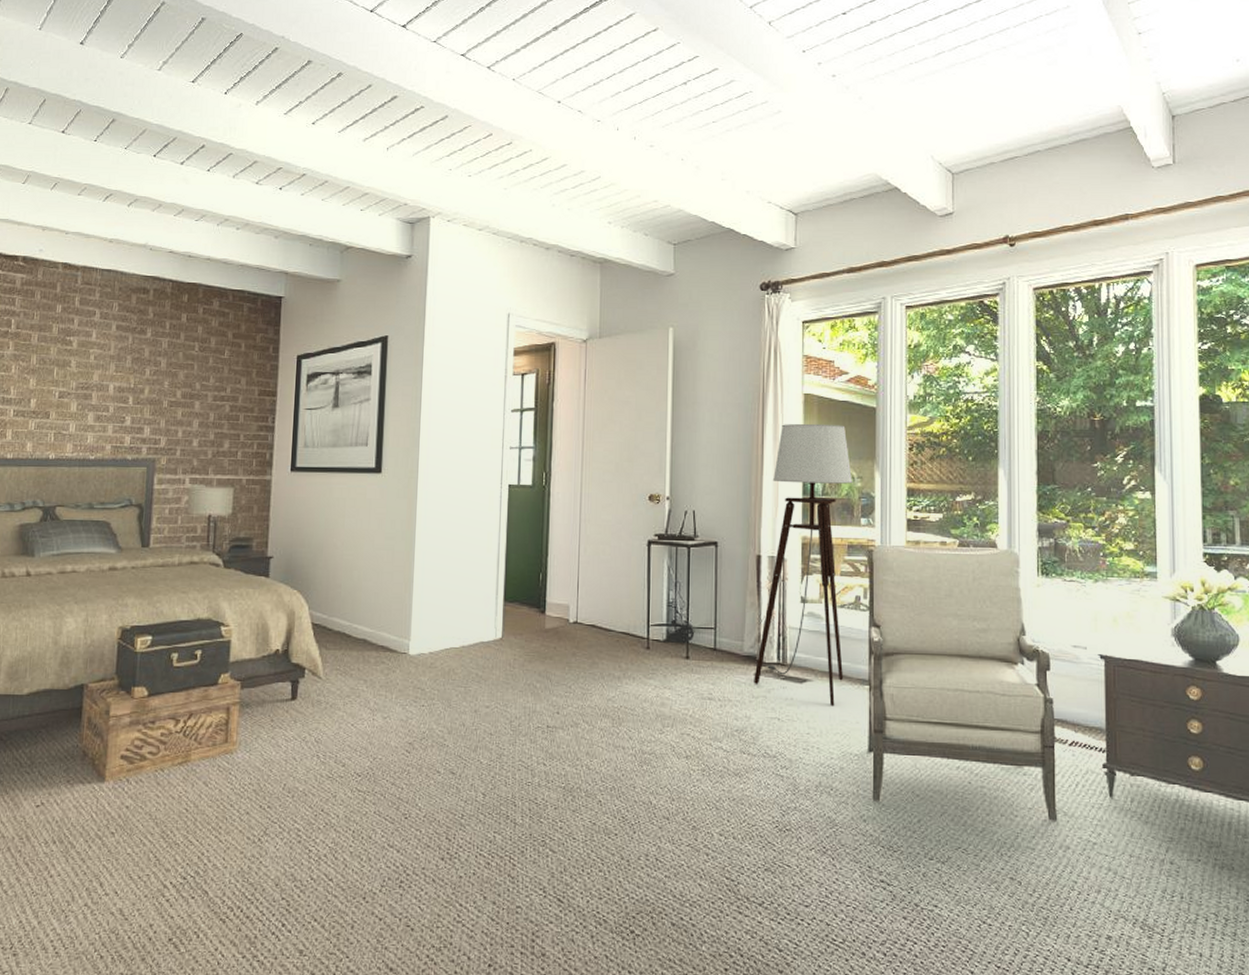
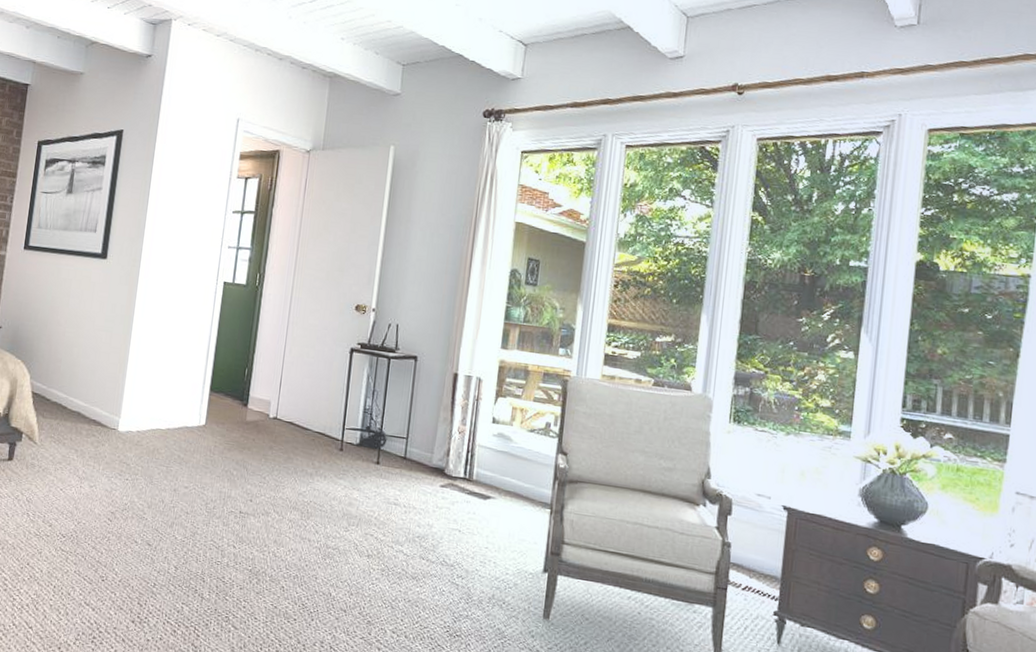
floor lamp: present [754,423,853,707] -> none [439,250,555,525]

